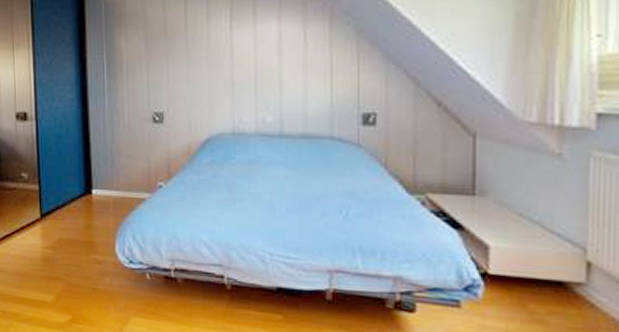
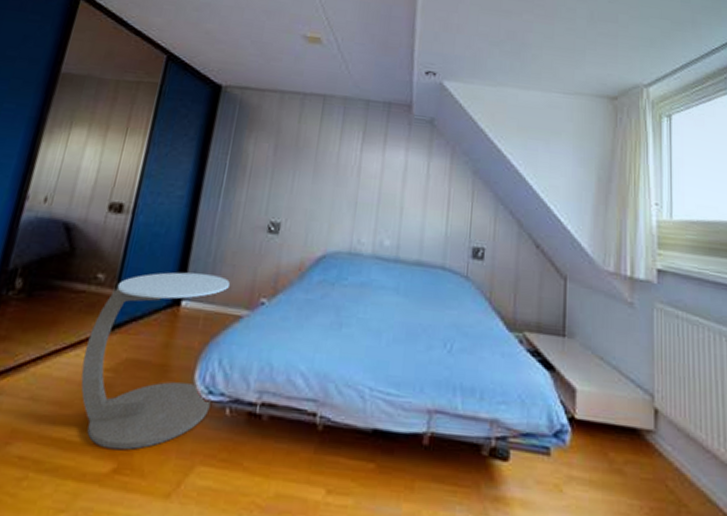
side table: none [28,166,133,306] -> present [80,272,230,451]

